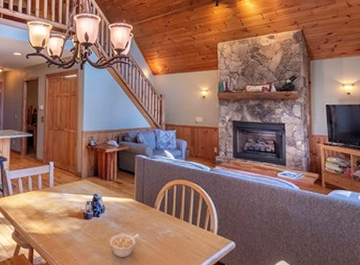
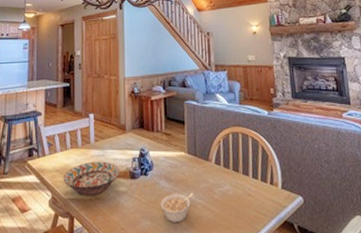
decorative bowl: none [25,202,75,232] -> present [63,161,120,197]

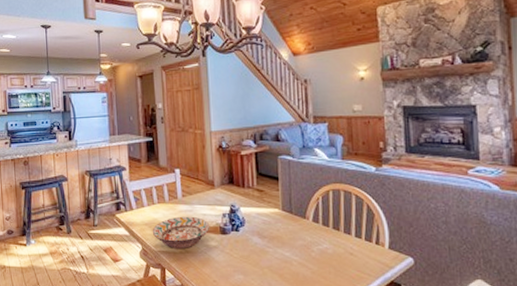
legume: present [160,192,194,223] -> none [253,249,290,278]

